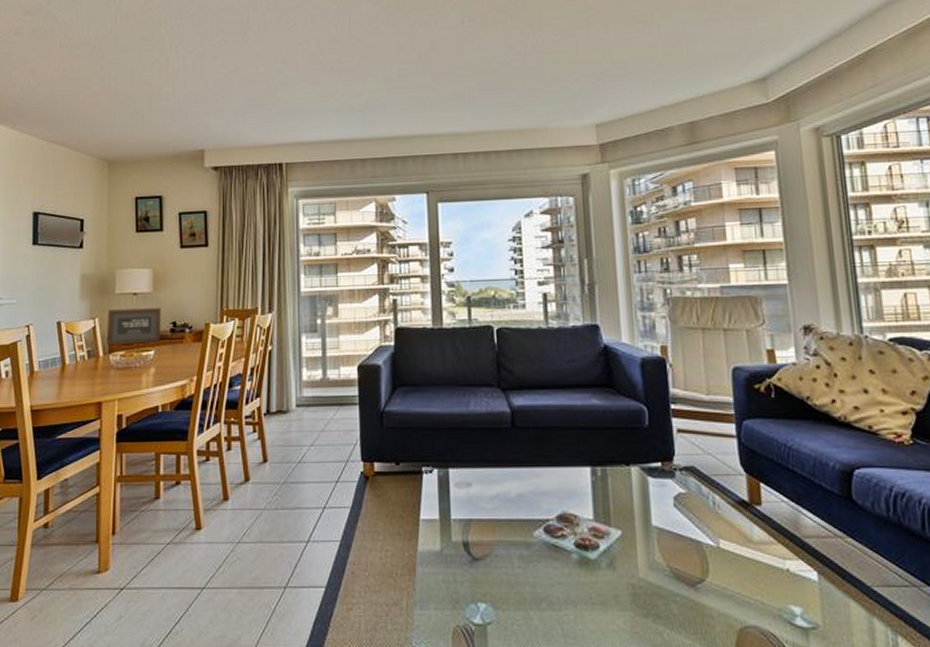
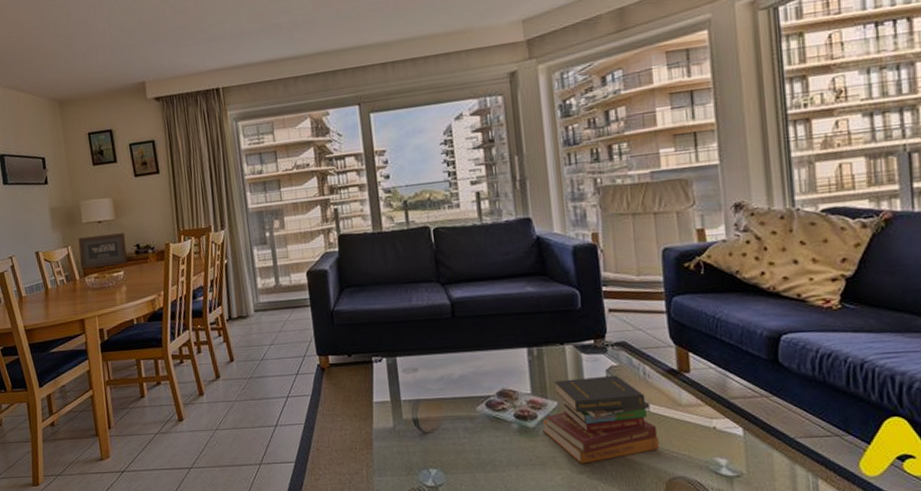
books: none [604,503,730,605] -> present [542,375,659,464]

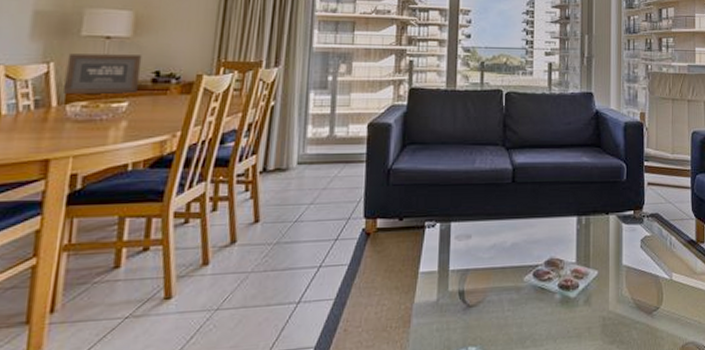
books: present [542,375,659,464] -> none [582,244,677,334]

